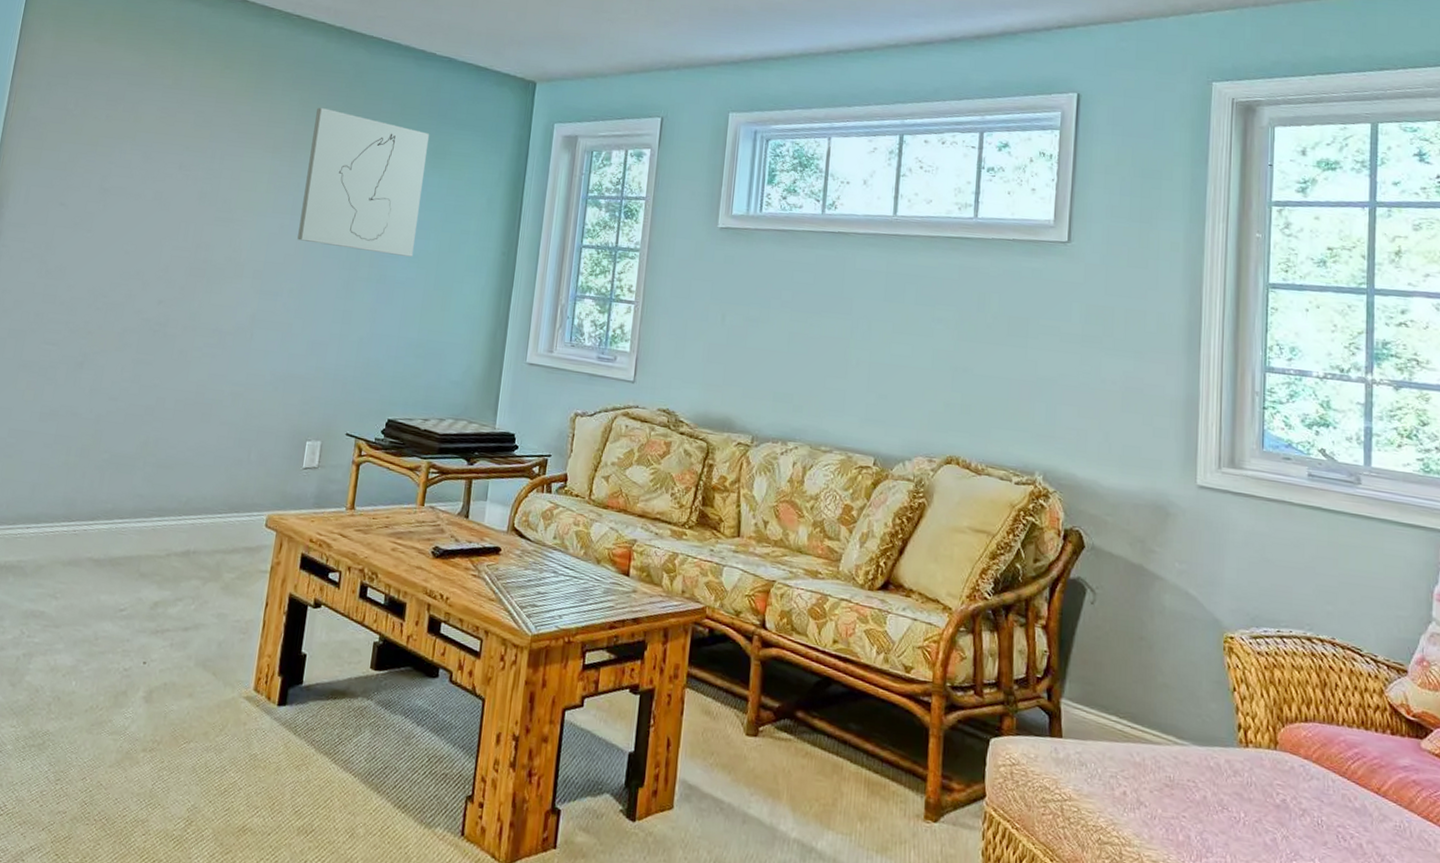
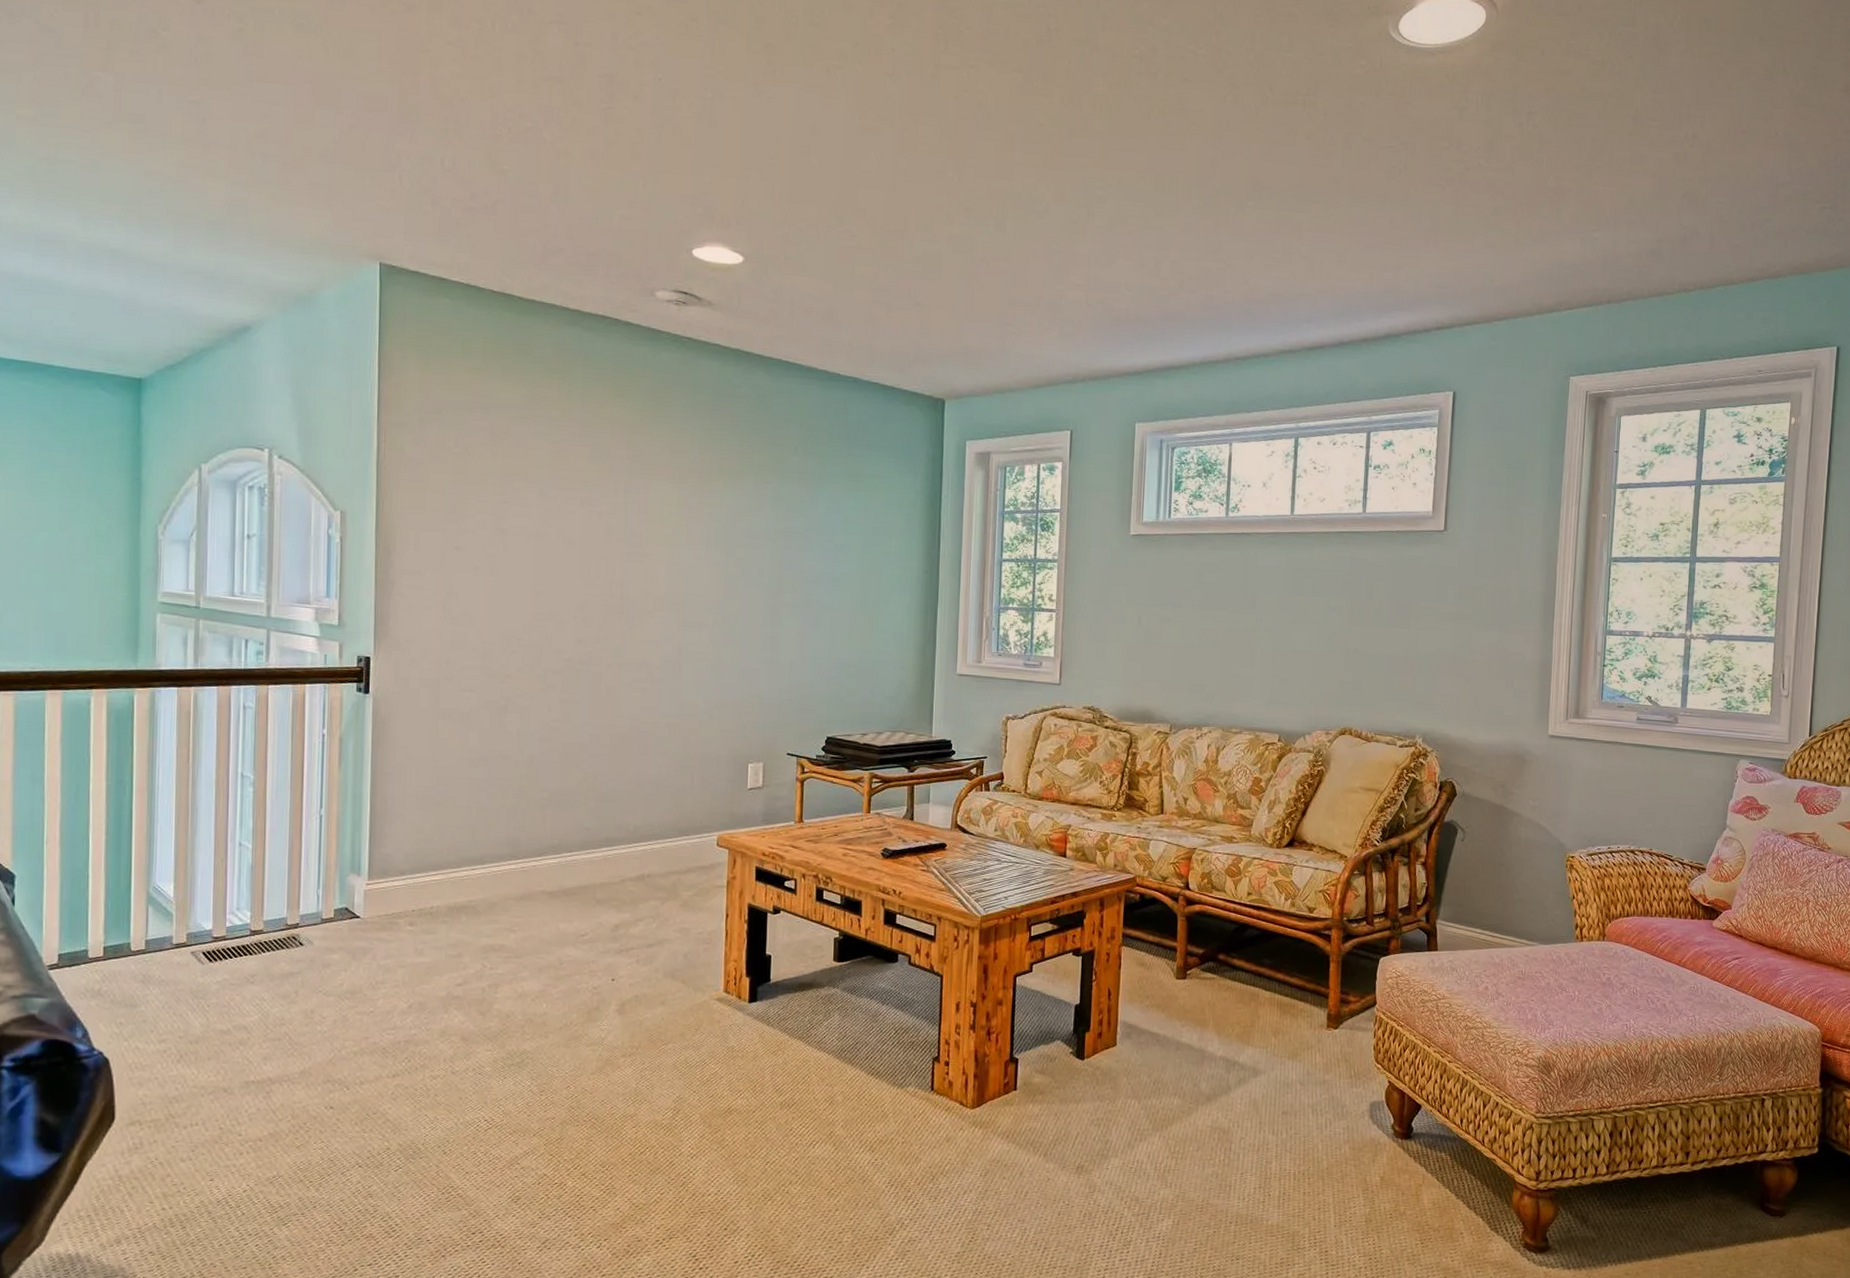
wall art: present [297,108,429,257] -> none [716,435,840,580]

